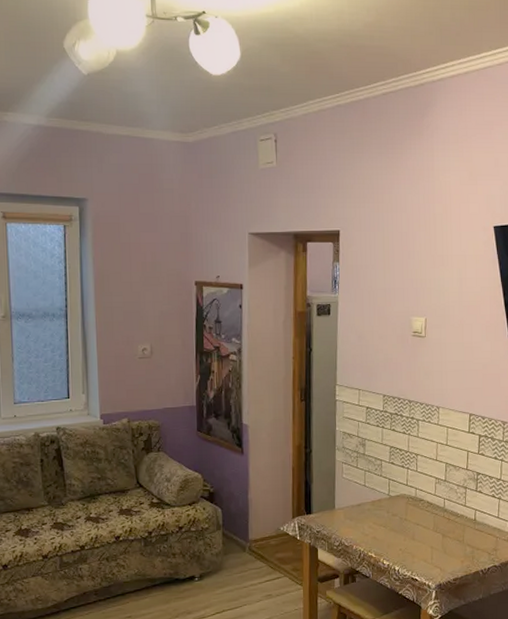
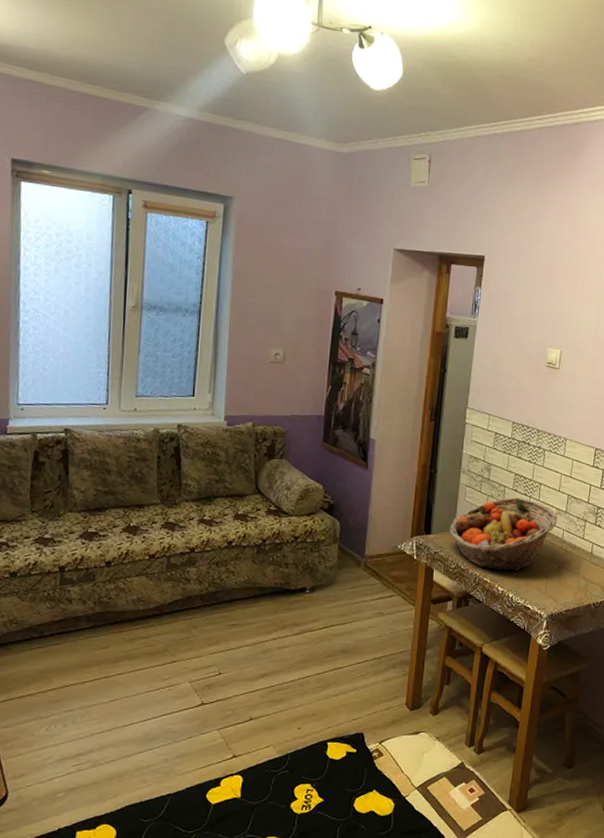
fruit basket: none [329,470,438,545] -> present [449,497,558,571]

